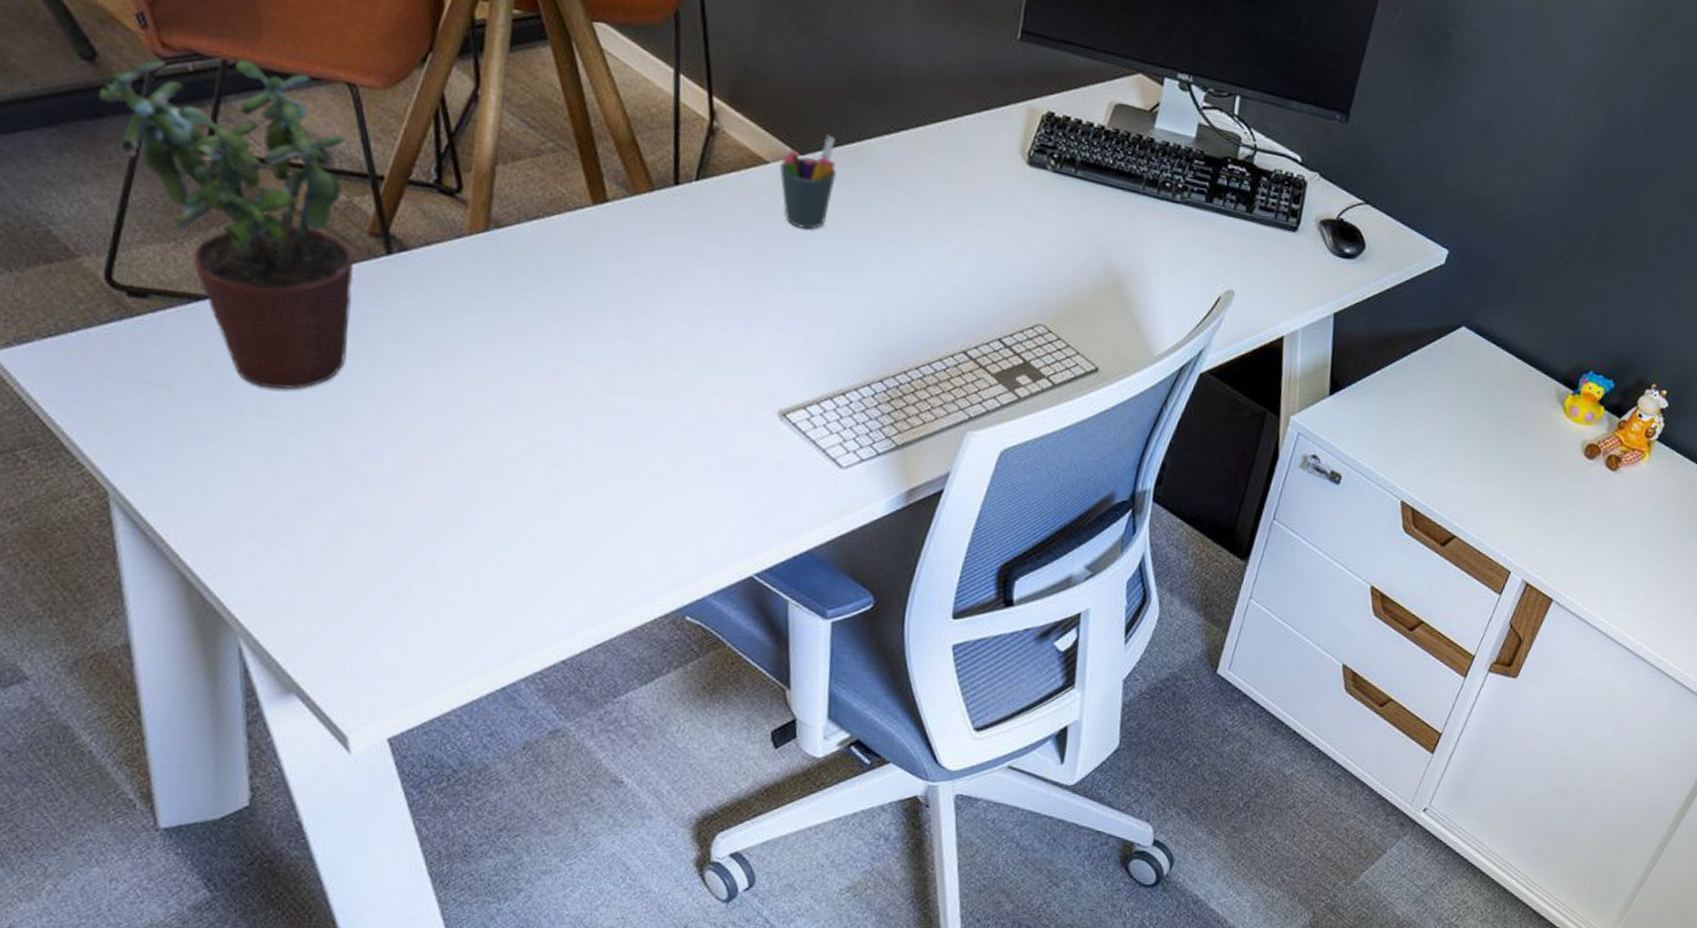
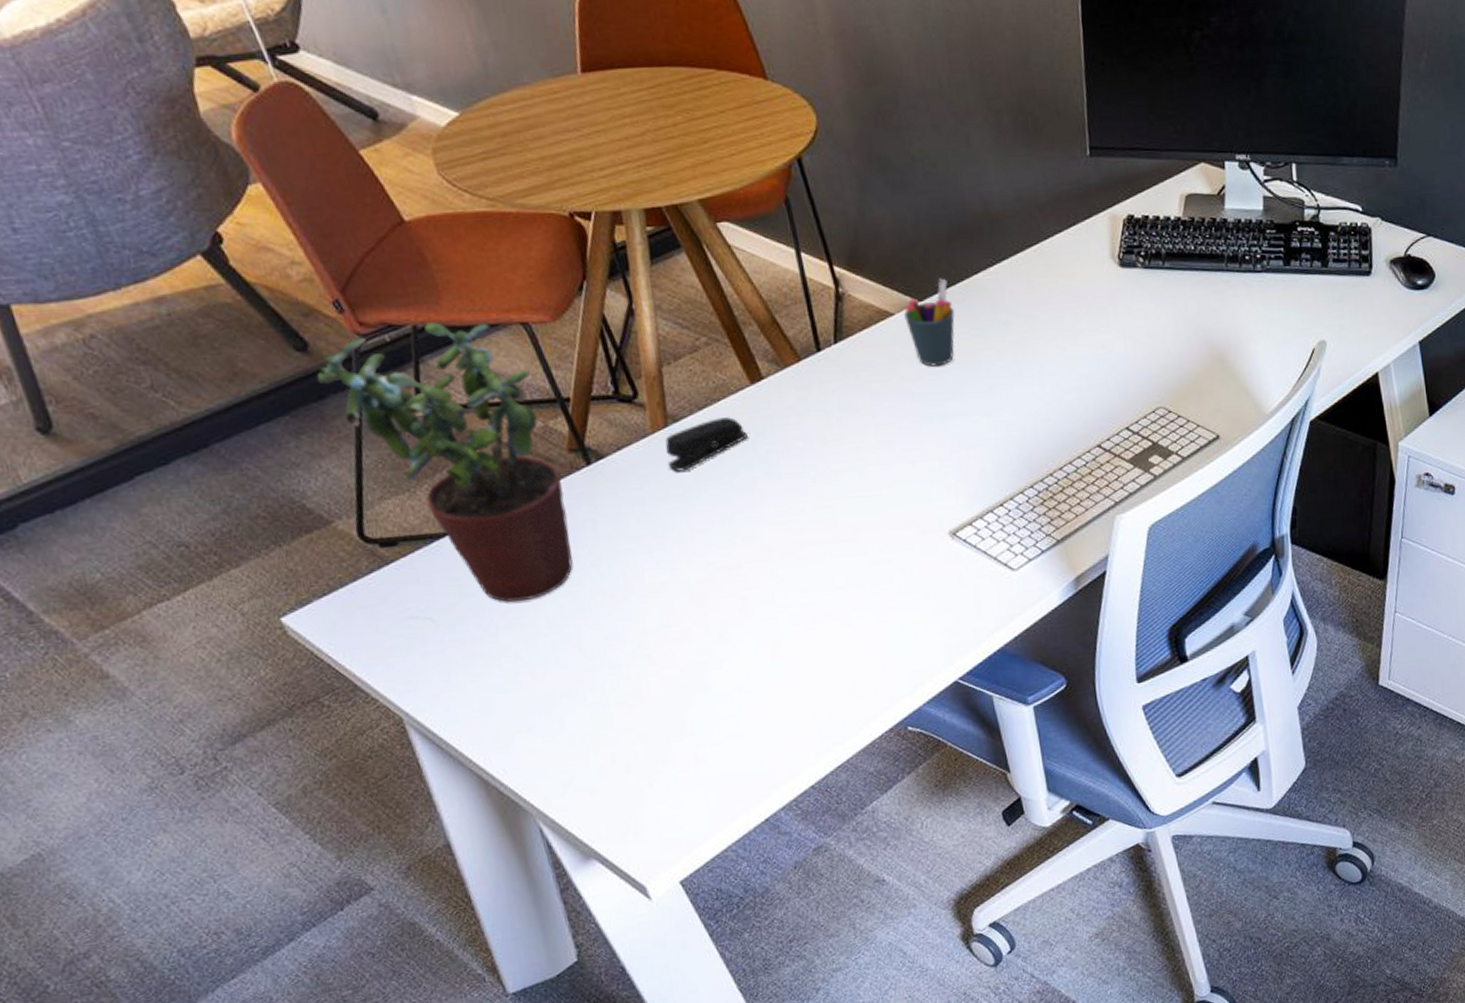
stapler: none [480,233,576,284] -> present [665,417,748,472]

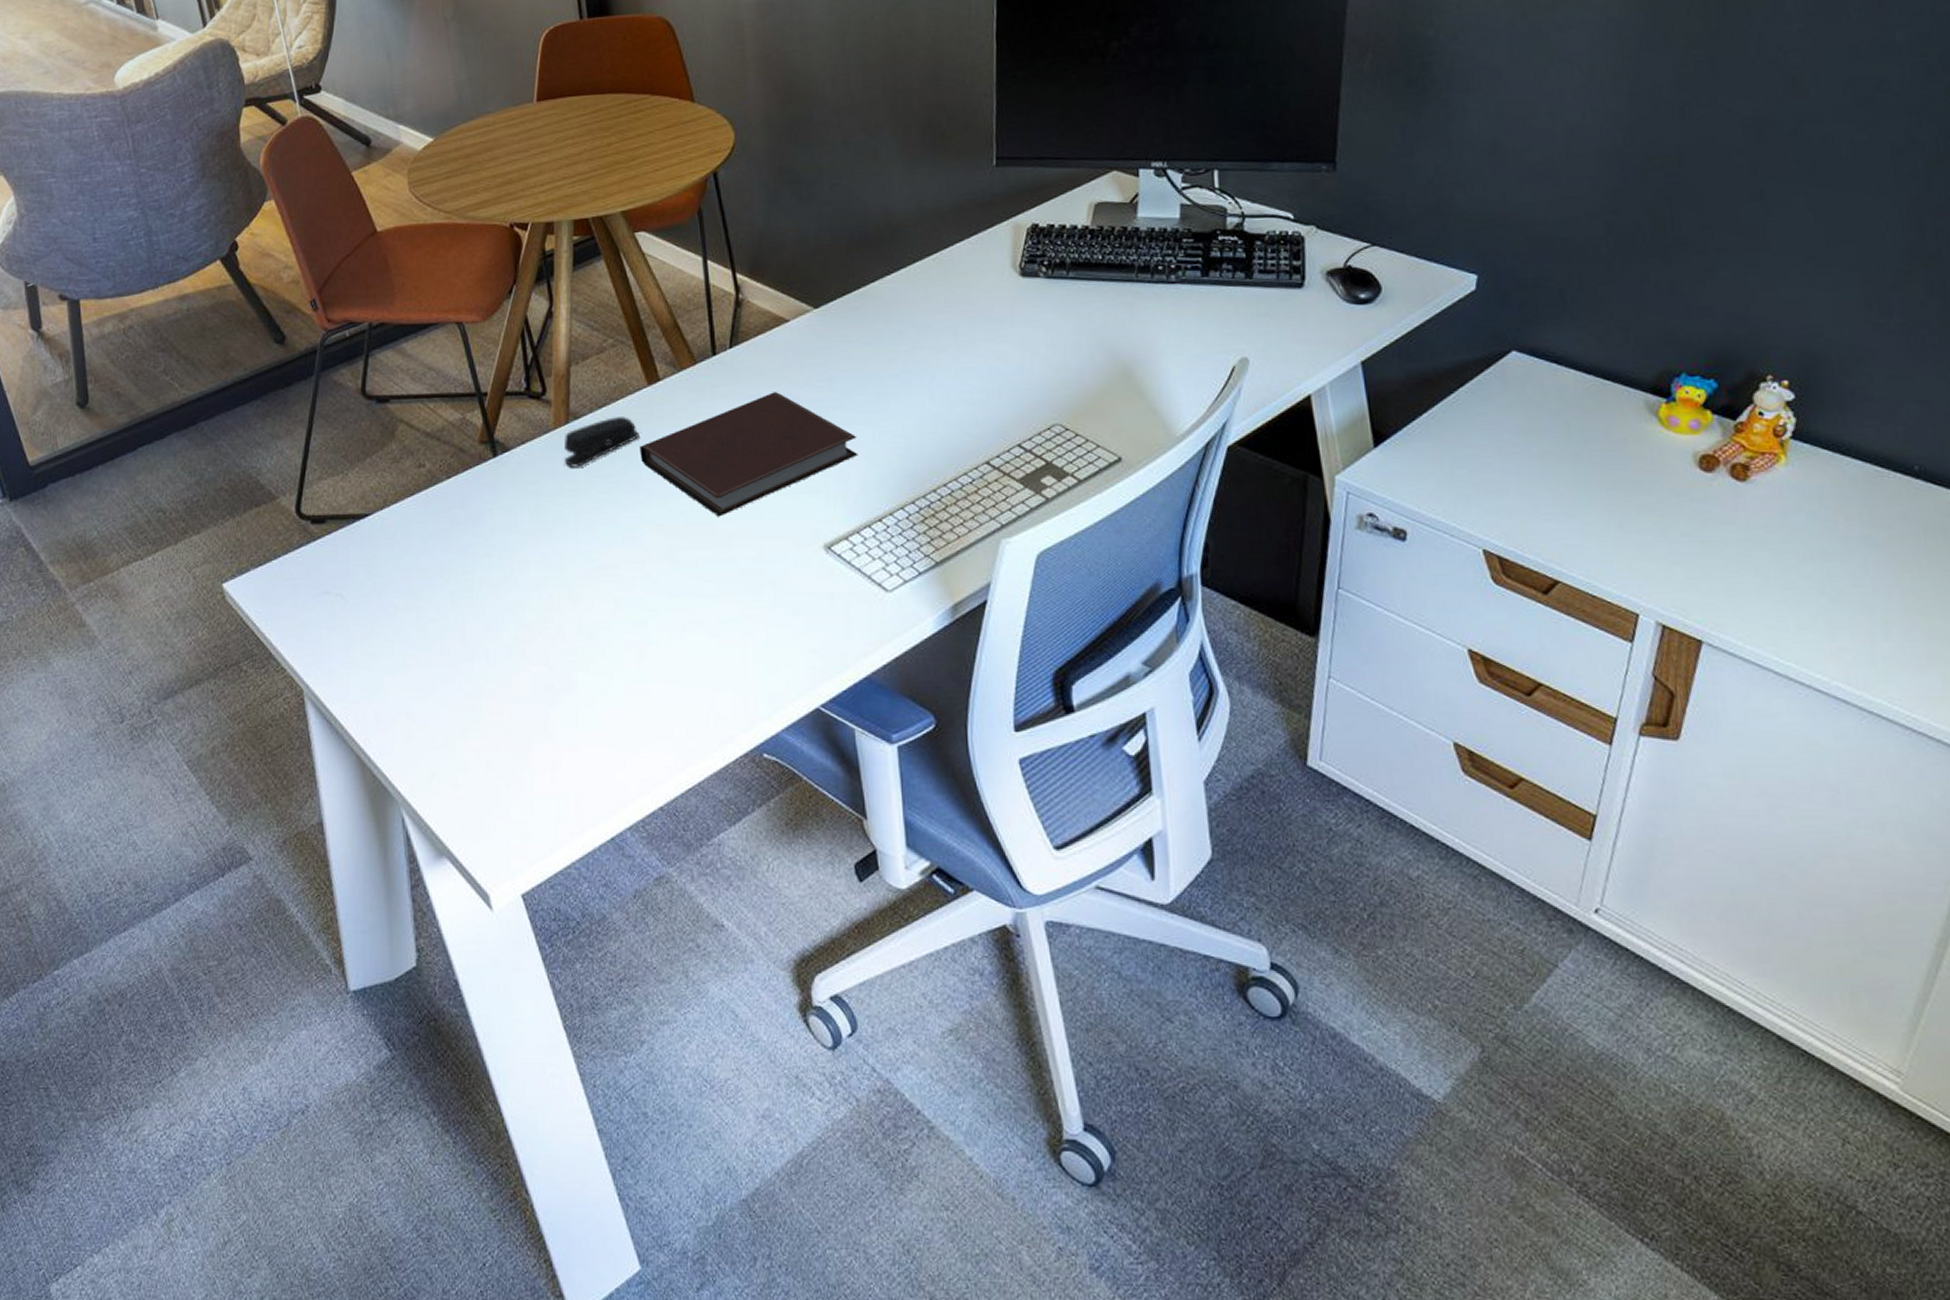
potted plant: present [316,322,573,602] -> none [287,320,471,585]
notebook: none [749,386,974,512] -> present [639,392,857,517]
pen holder: present [904,278,955,367] -> none [799,286,848,374]

